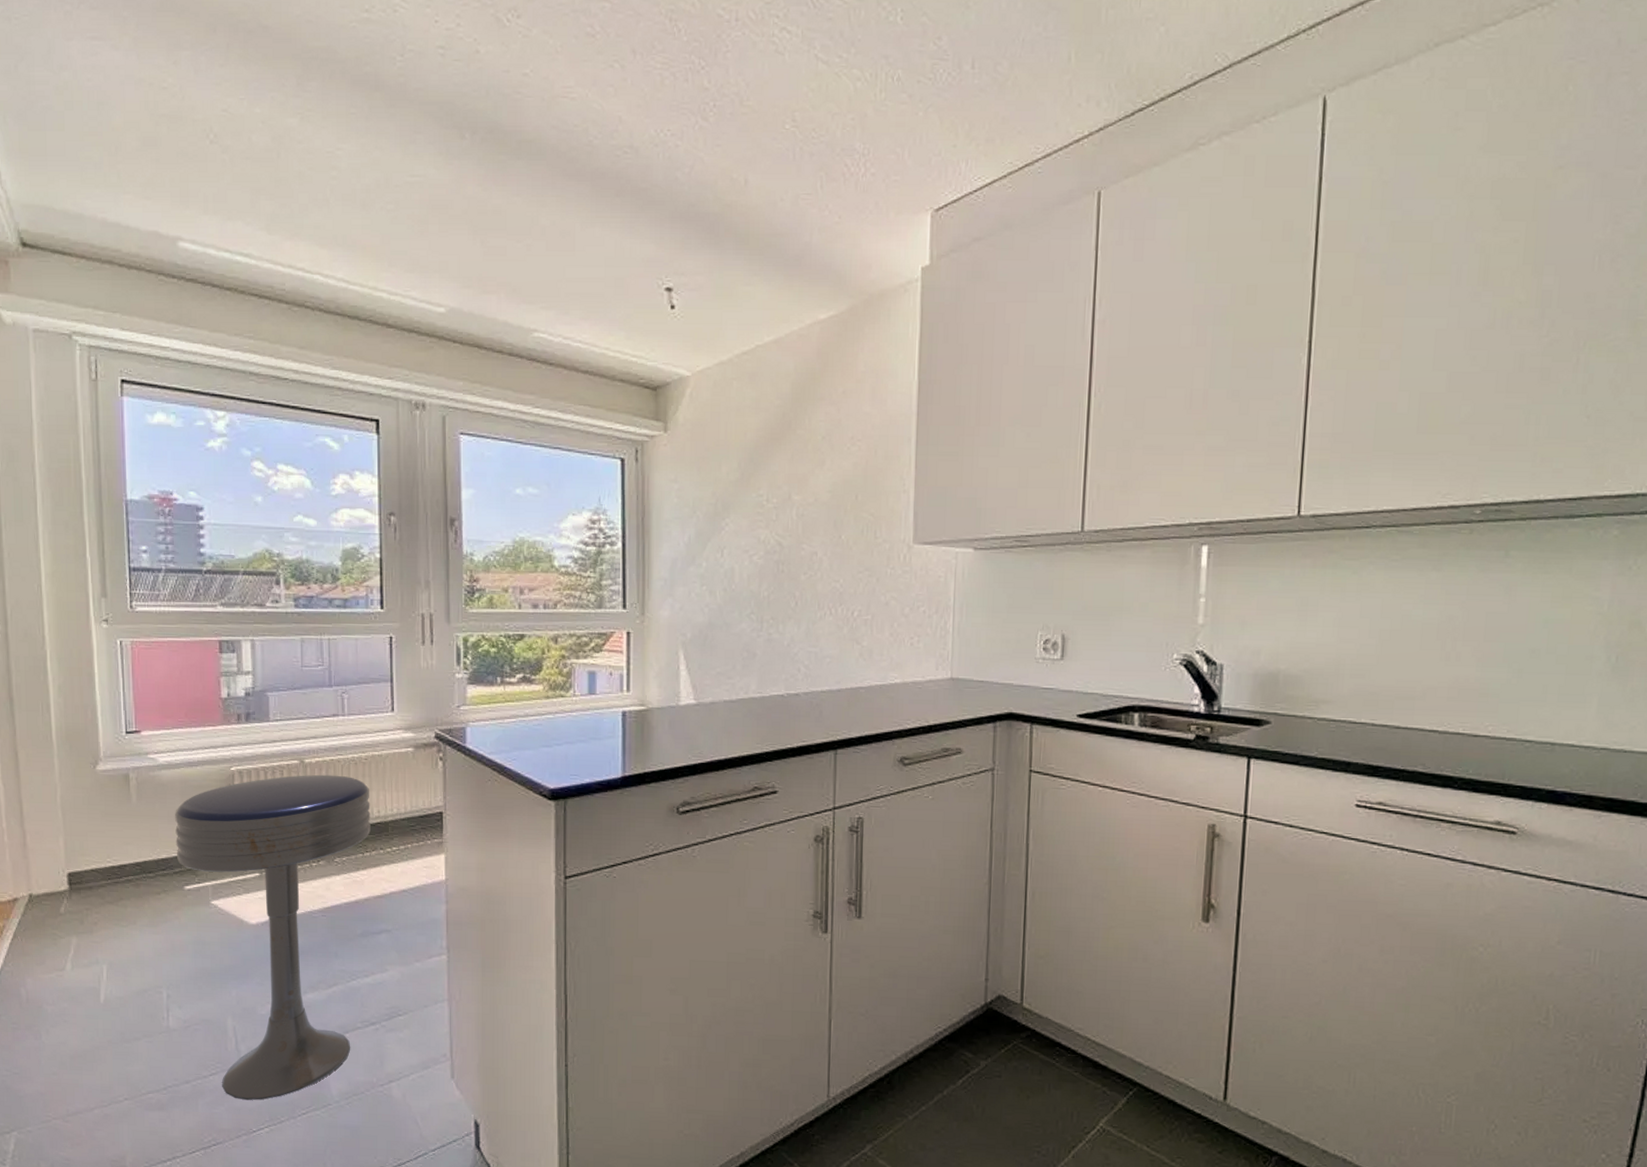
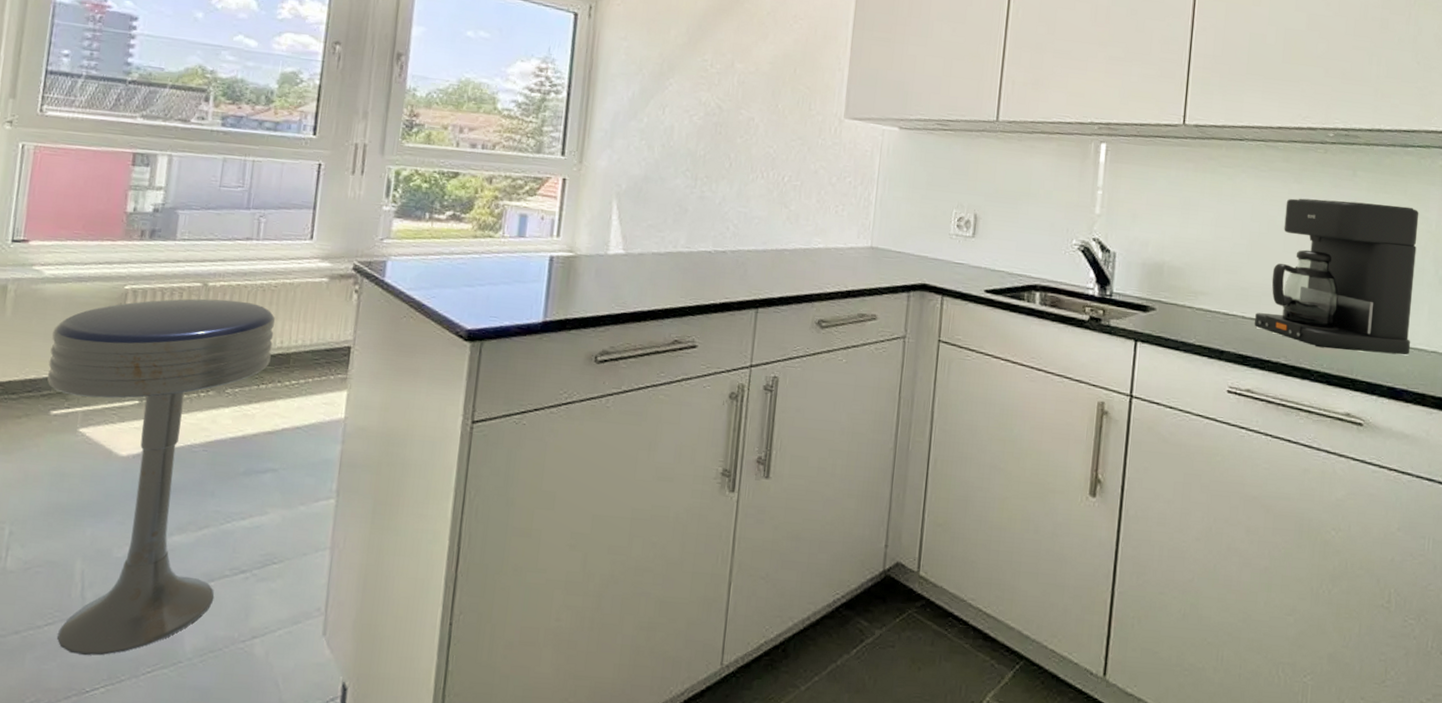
coffee maker: none [1387,586,1588,755] -> present [1255,198,1419,356]

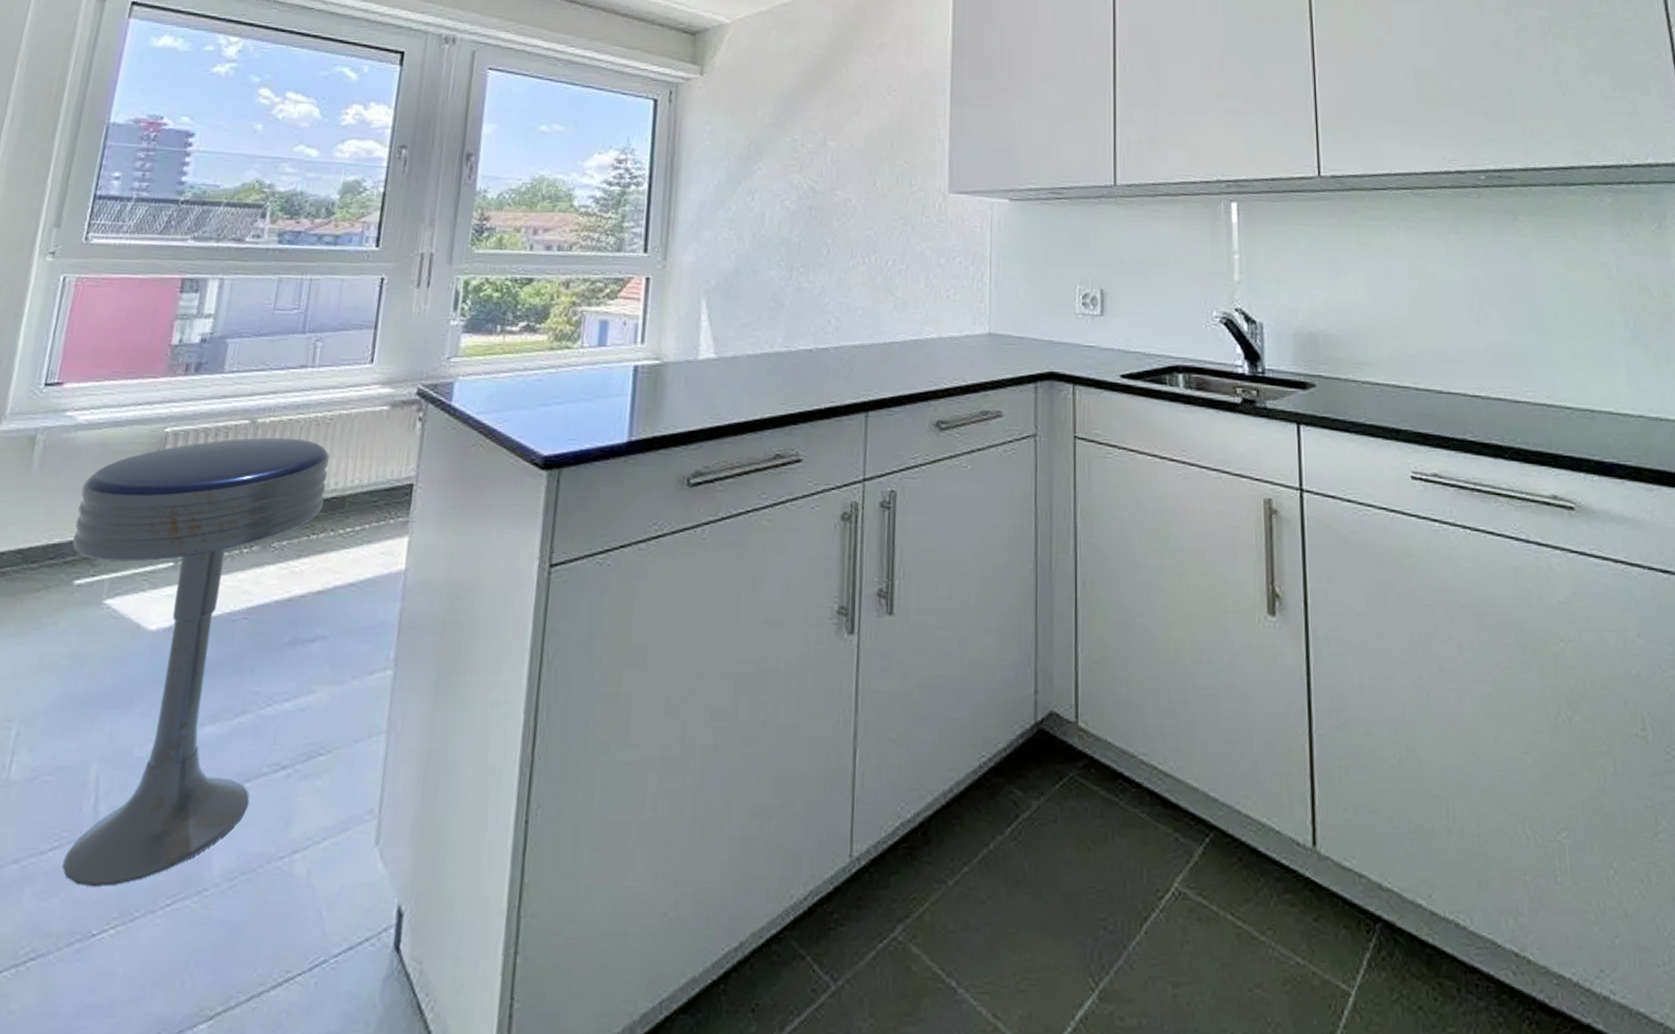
coffee maker: present [1255,198,1419,356] -> none [1430,249,1614,423]

